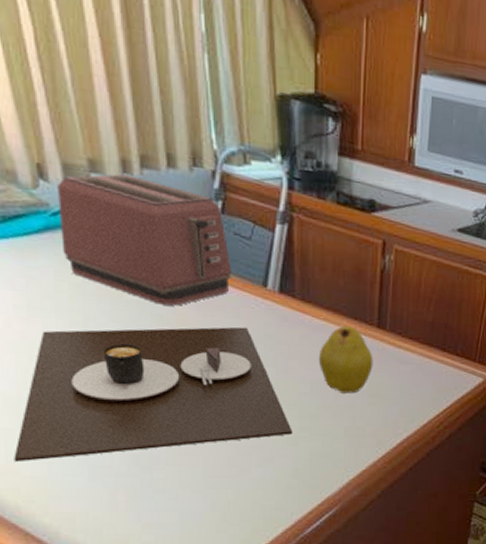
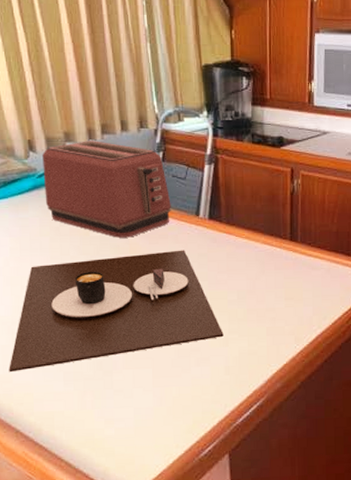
fruit: present [318,325,373,394] -> none [242,241,288,299]

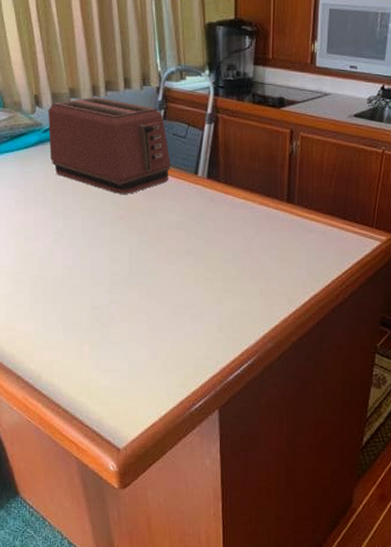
place setting: present [9,250,224,373] -> none [12,208,218,321]

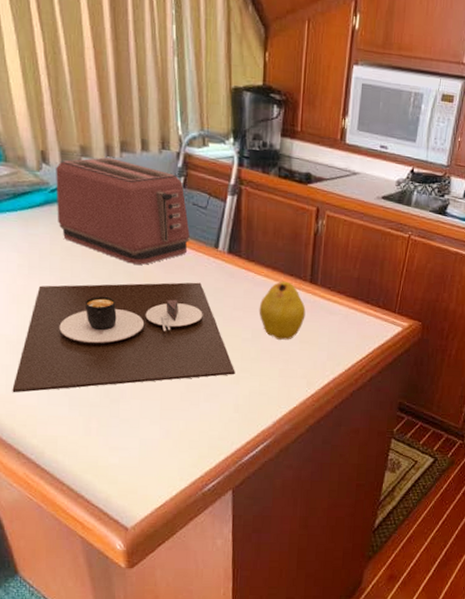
place setting: none [12,208,218,321] -> present [12,282,235,393]
fruit: none [238,202,284,259] -> present [259,281,306,340]

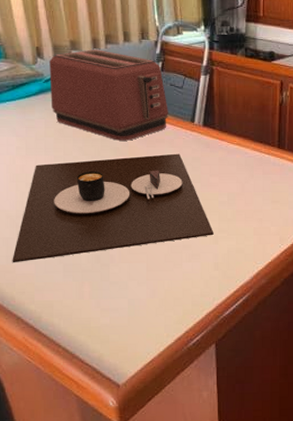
fruit: present [259,281,306,340] -> none [233,148,275,201]

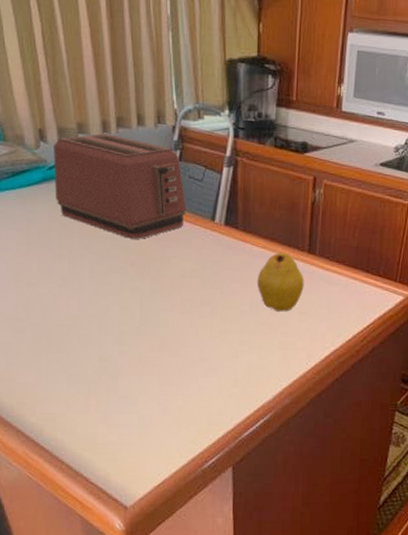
place setting: present [12,153,214,263] -> none [11,255,234,371]
fruit: none [233,148,275,201] -> present [257,252,304,312]

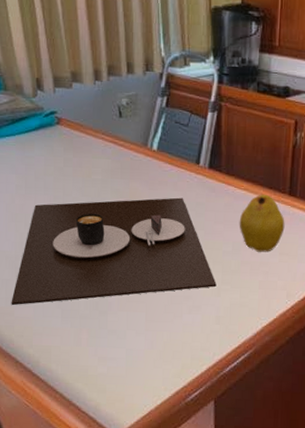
place setting: none [11,255,234,371] -> present [11,197,217,306]
toaster: present [53,133,186,239] -> none [49,81,172,182]

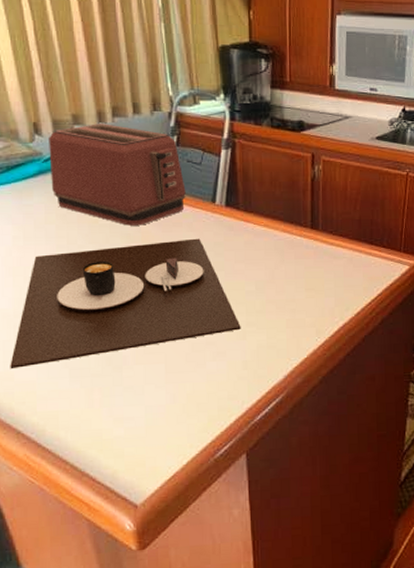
toaster: none [49,81,172,182] -> present [49,124,186,226]
fruit: present [239,194,285,252] -> none [261,229,309,289]

